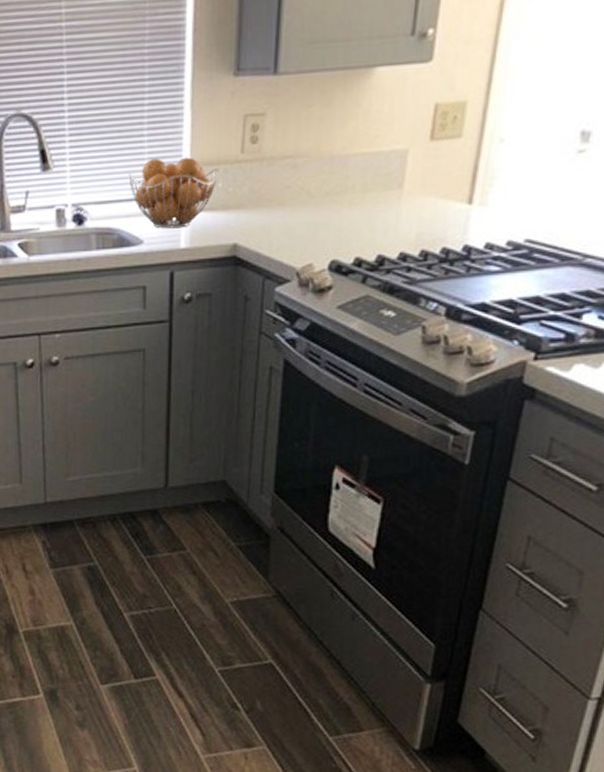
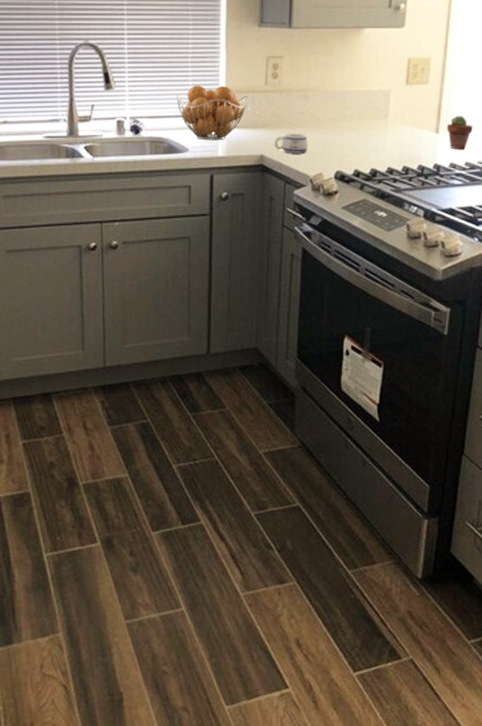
mug: none [251,213,295,240] -> present [274,133,308,153]
potted succulent: none [484,178,522,225] -> present [447,115,474,150]

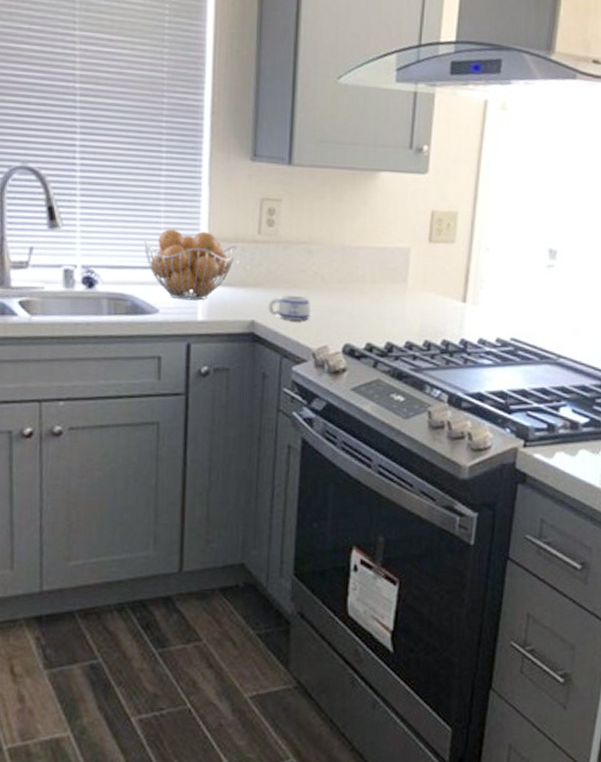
potted succulent: present [447,115,474,150] -> none [476,282,506,323]

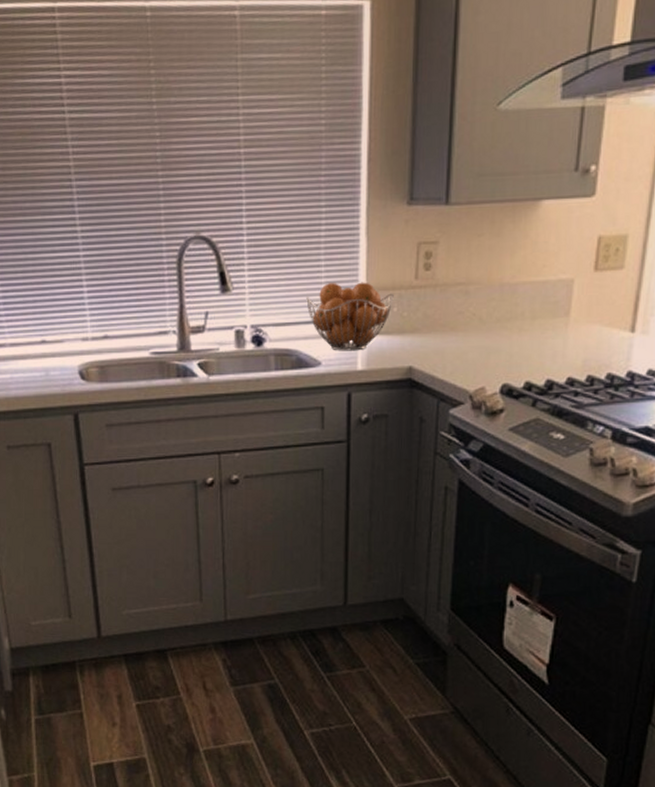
mug: present [268,295,310,321] -> none [426,338,468,364]

